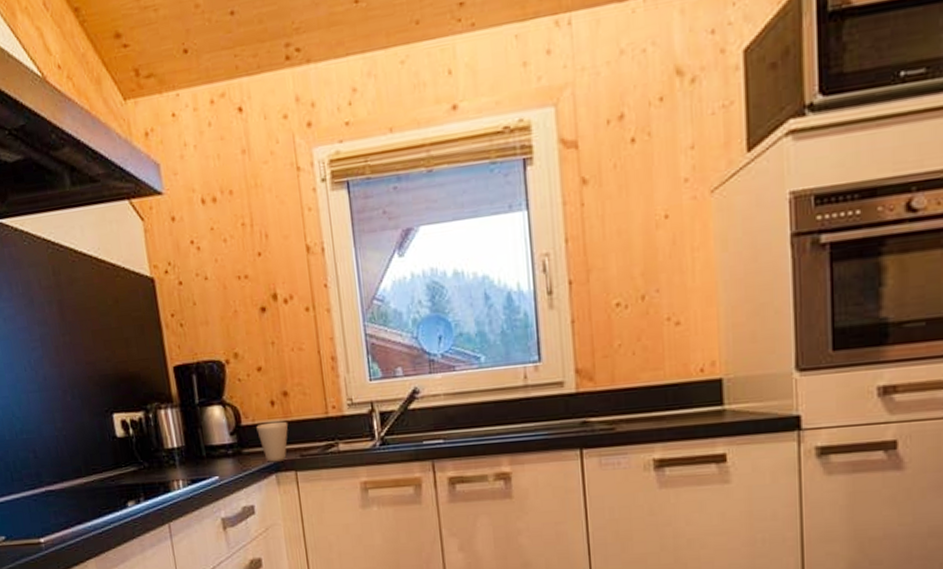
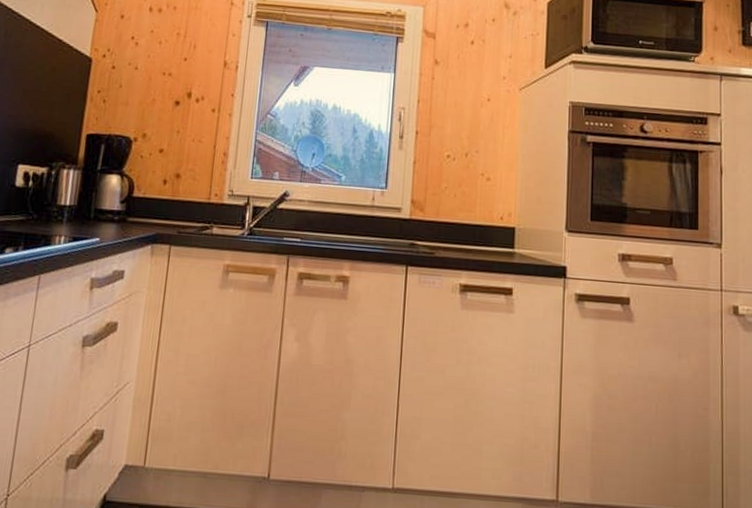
mug: present [256,421,289,464] -> none [145,198,174,236]

